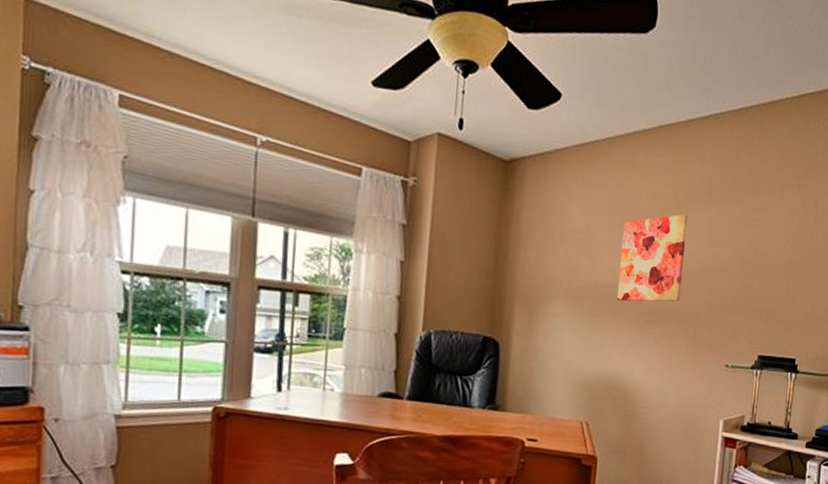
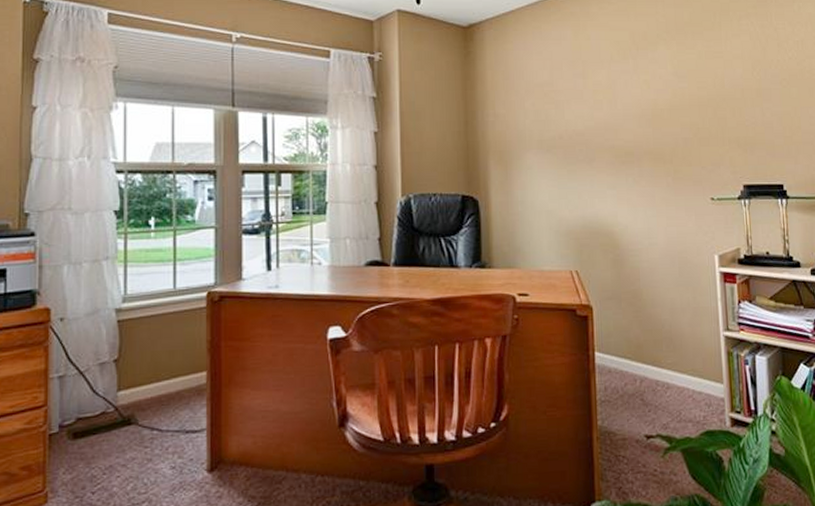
wall art: present [617,214,688,302] -> none [586,55,654,146]

